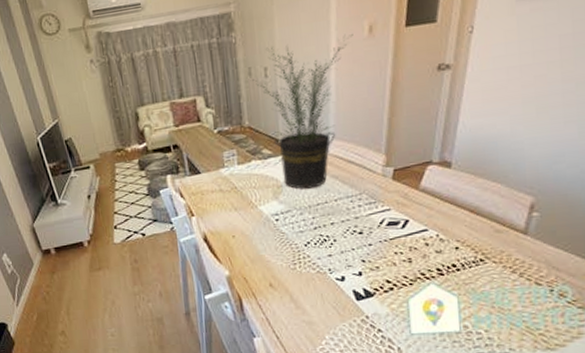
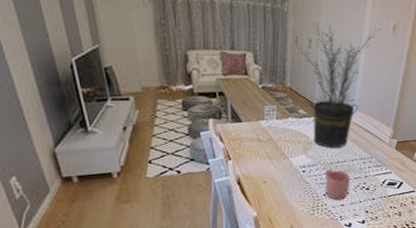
mug: none [303,212,337,250] -> present [325,168,351,200]

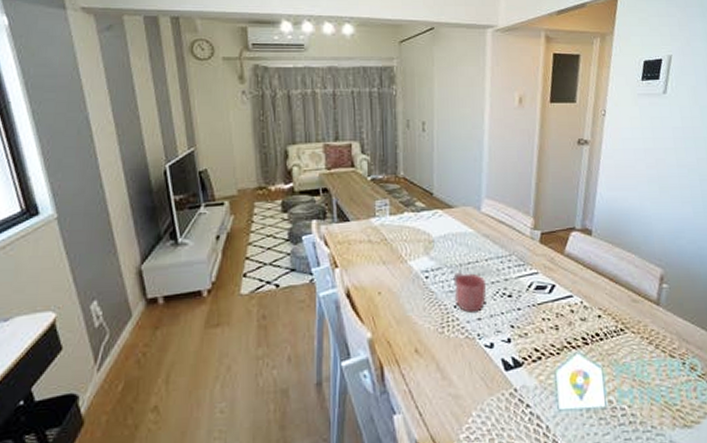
potted plant: present [298,22,381,148] -> none [410,101,505,246]

